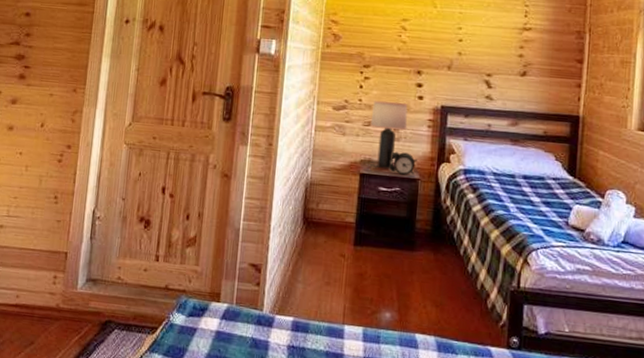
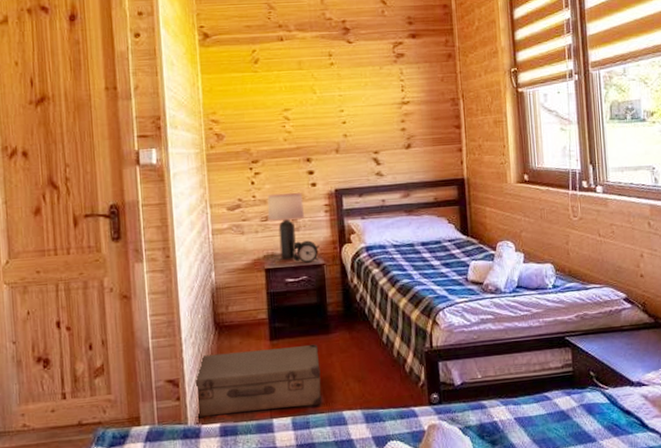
suitcase: none [272,247,401,322] -> present [196,344,322,418]

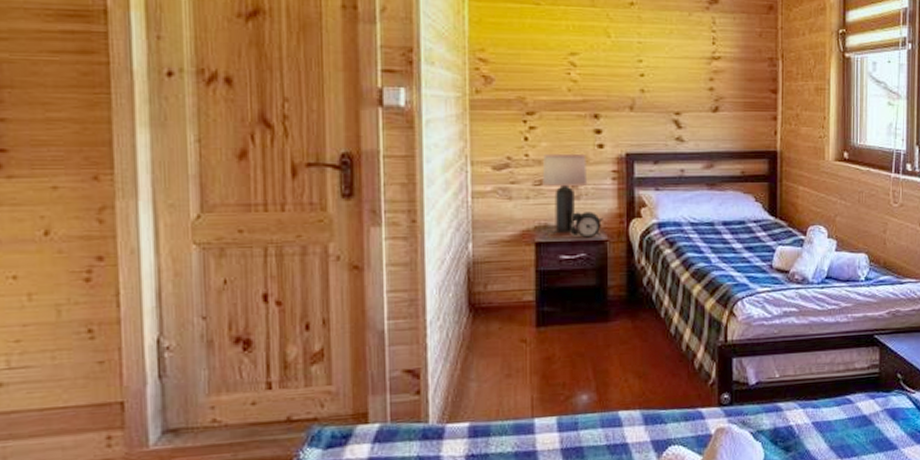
suitcase: present [196,344,322,418] -> none [439,333,595,415]

